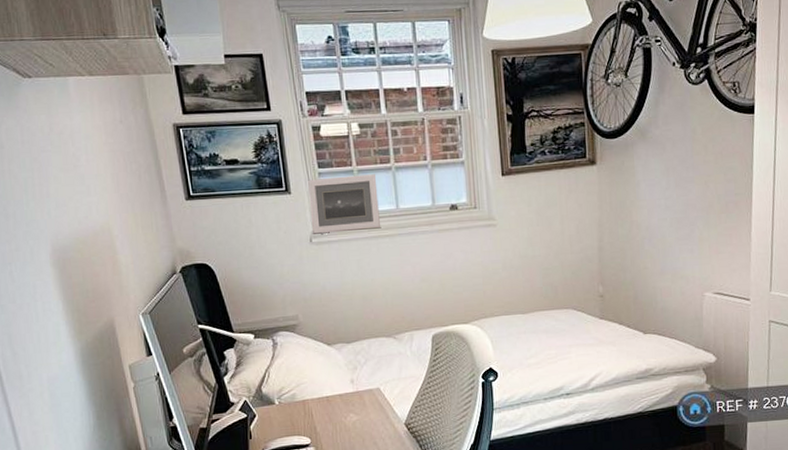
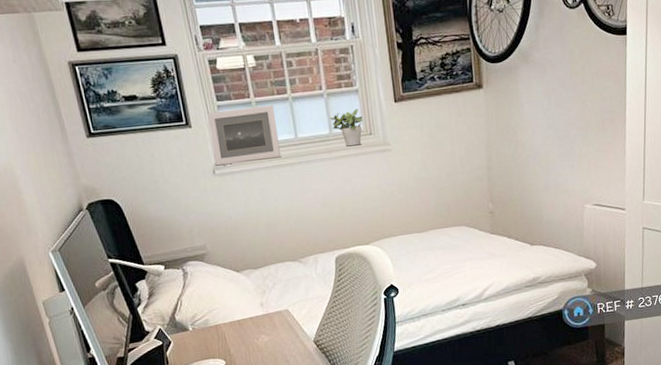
potted plant: none [433,181,468,220] -> present [330,109,363,147]

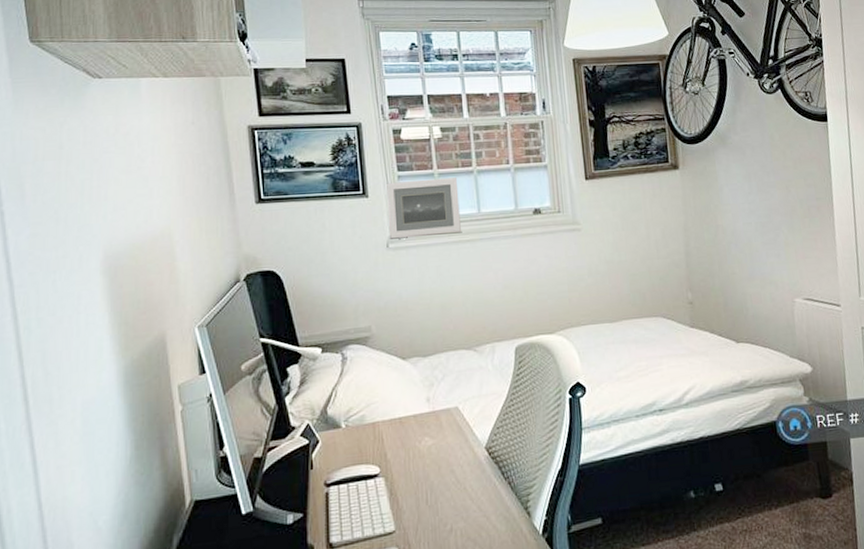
potted plant: present [330,109,363,147] -> none [516,185,551,224]

